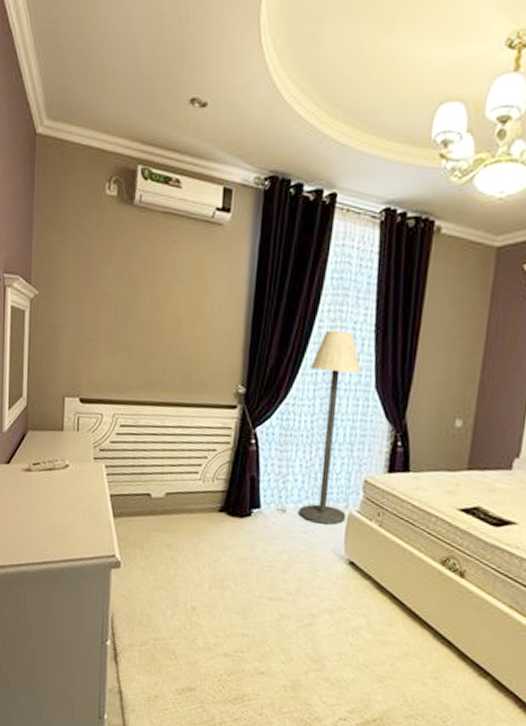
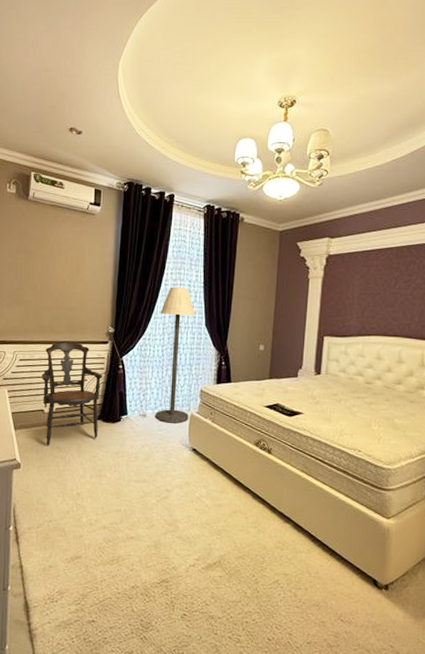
armchair: none [148,403,228,541] -> present [41,341,102,445]

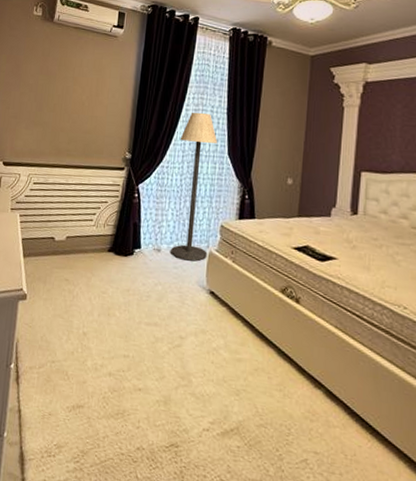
armchair: present [41,341,102,445] -> none [54,166,117,277]

